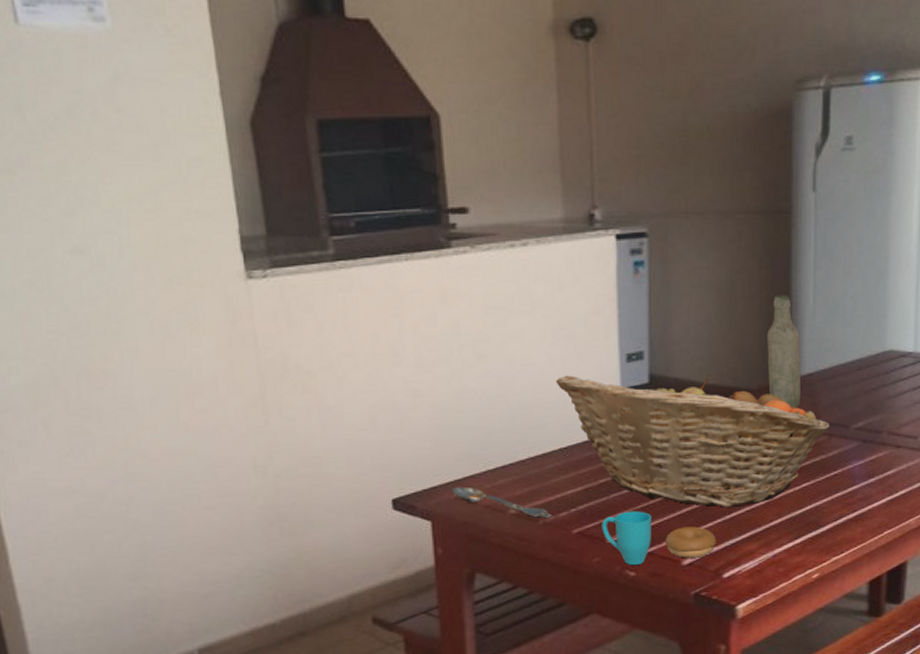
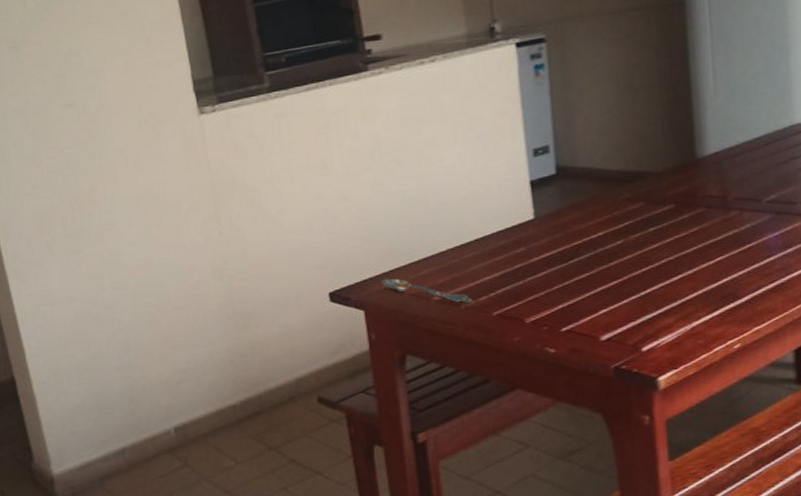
fruit basket: present [555,374,830,508] -> none [468,161,741,285]
cup: present [602,511,716,565] -> none [520,292,633,343]
bottle: present [767,295,801,408] -> none [669,81,708,187]

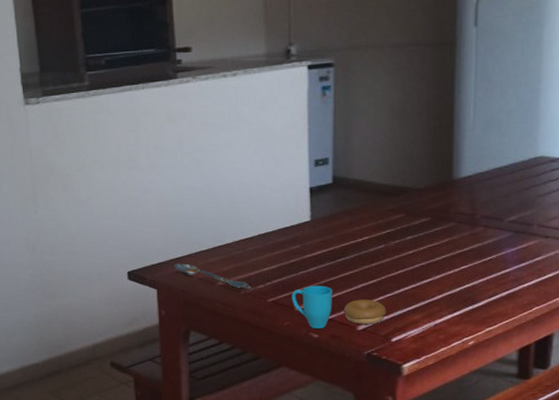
cup: none [520,292,633,343] -> present [291,285,386,329]

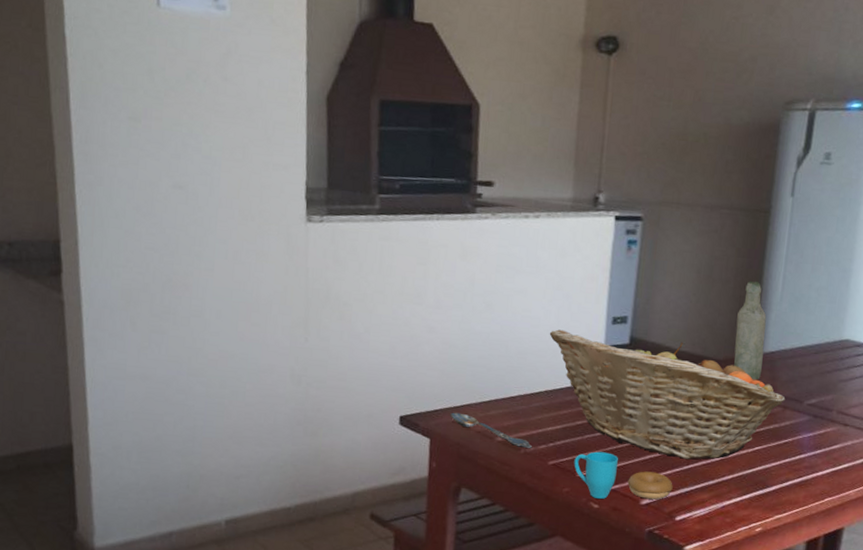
fruit basket: none [257,176,486,284] -> present [549,329,786,460]
bottle: none [432,111,462,204] -> present [734,281,767,380]

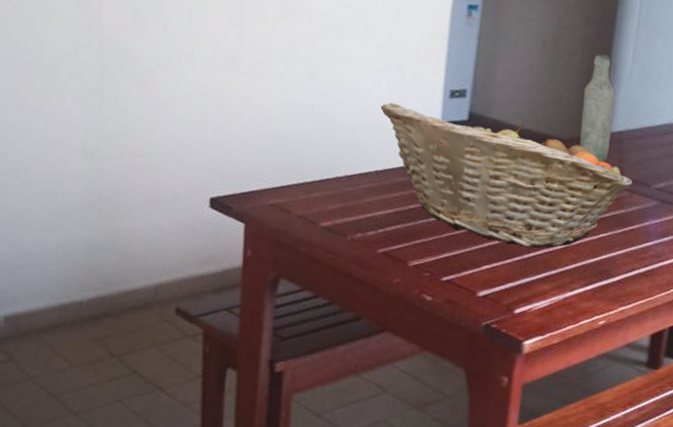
spoon: present [450,412,532,448] -> none [268,194,359,235]
cup: present [574,451,673,500] -> none [405,238,513,291]

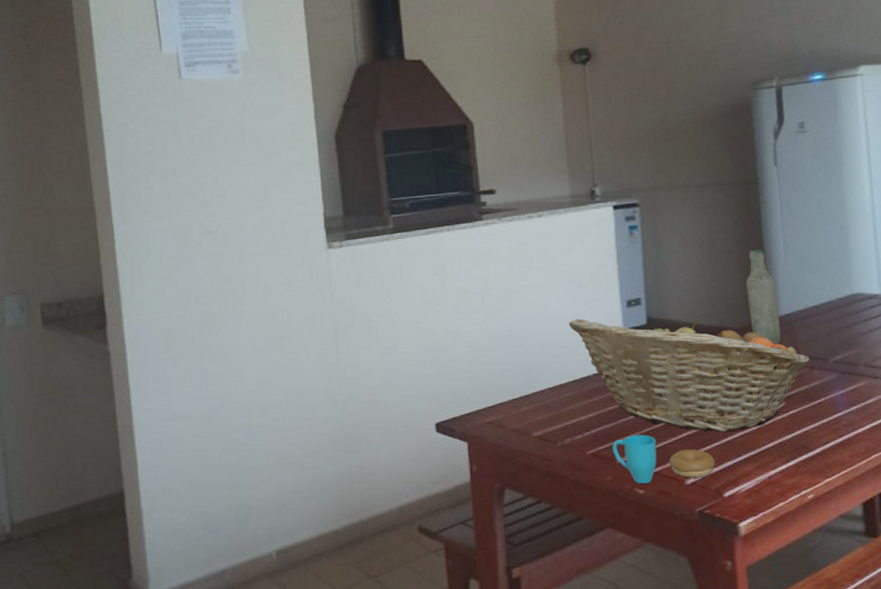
cup: none [405,238,513,291] -> present [612,435,715,484]

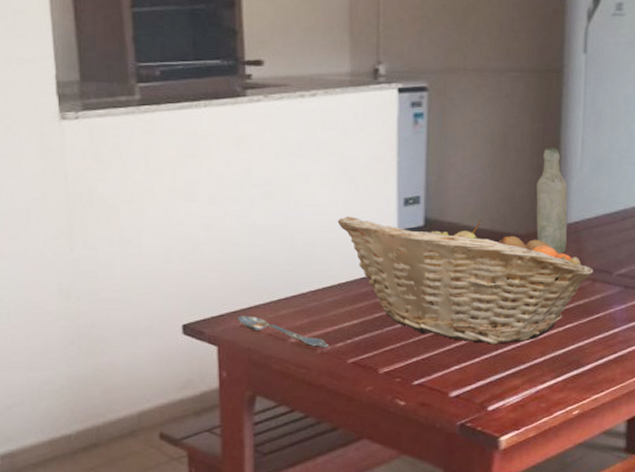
spoon: none [484,413,568,440] -> present [237,315,328,347]
cup: present [612,435,715,484] -> none [375,344,482,395]

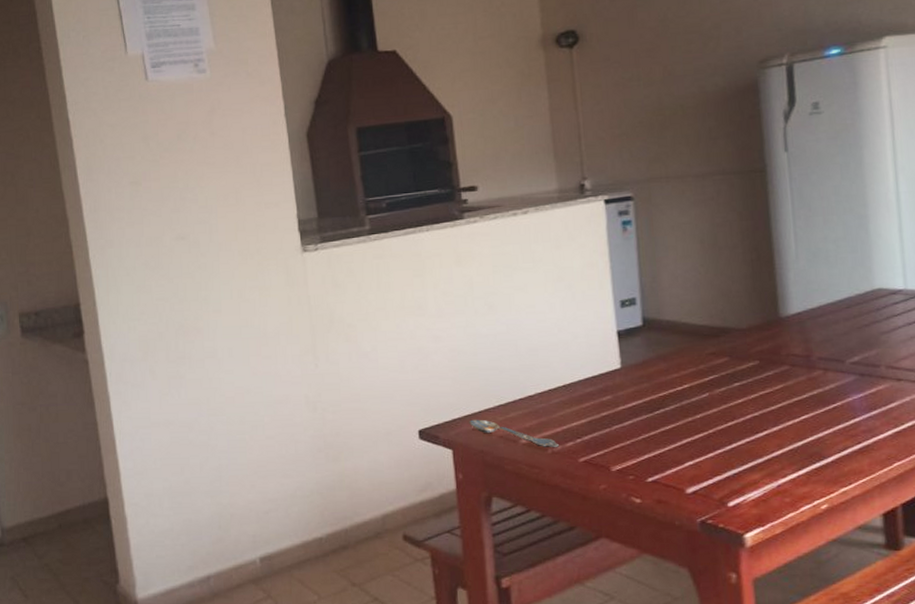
fruit basket: present [337,216,594,344] -> none [557,315,824,439]
bottle: present [536,148,568,254] -> none [752,243,791,345]

